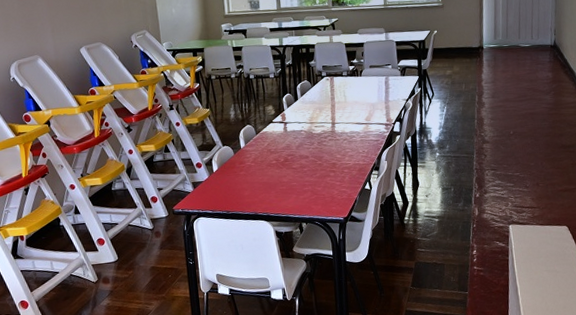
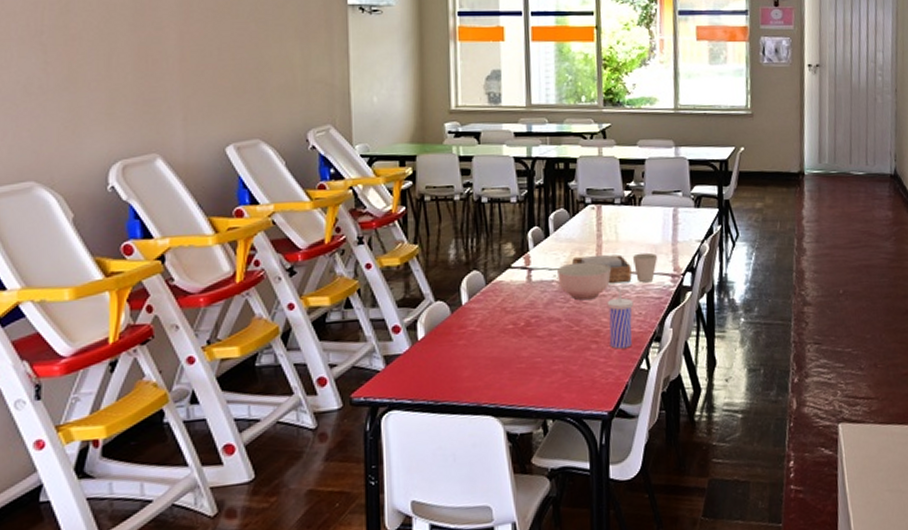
bowl: none [304,116,343,143] -> present [556,261,612,301]
napkin holder: none [314,111,357,131] -> present [572,254,632,283]
beverage cup: none [340,133,359,176] -> present [607,287,634,349]
cup: none [357,109,375,130] -> present [633,252,657,283]

